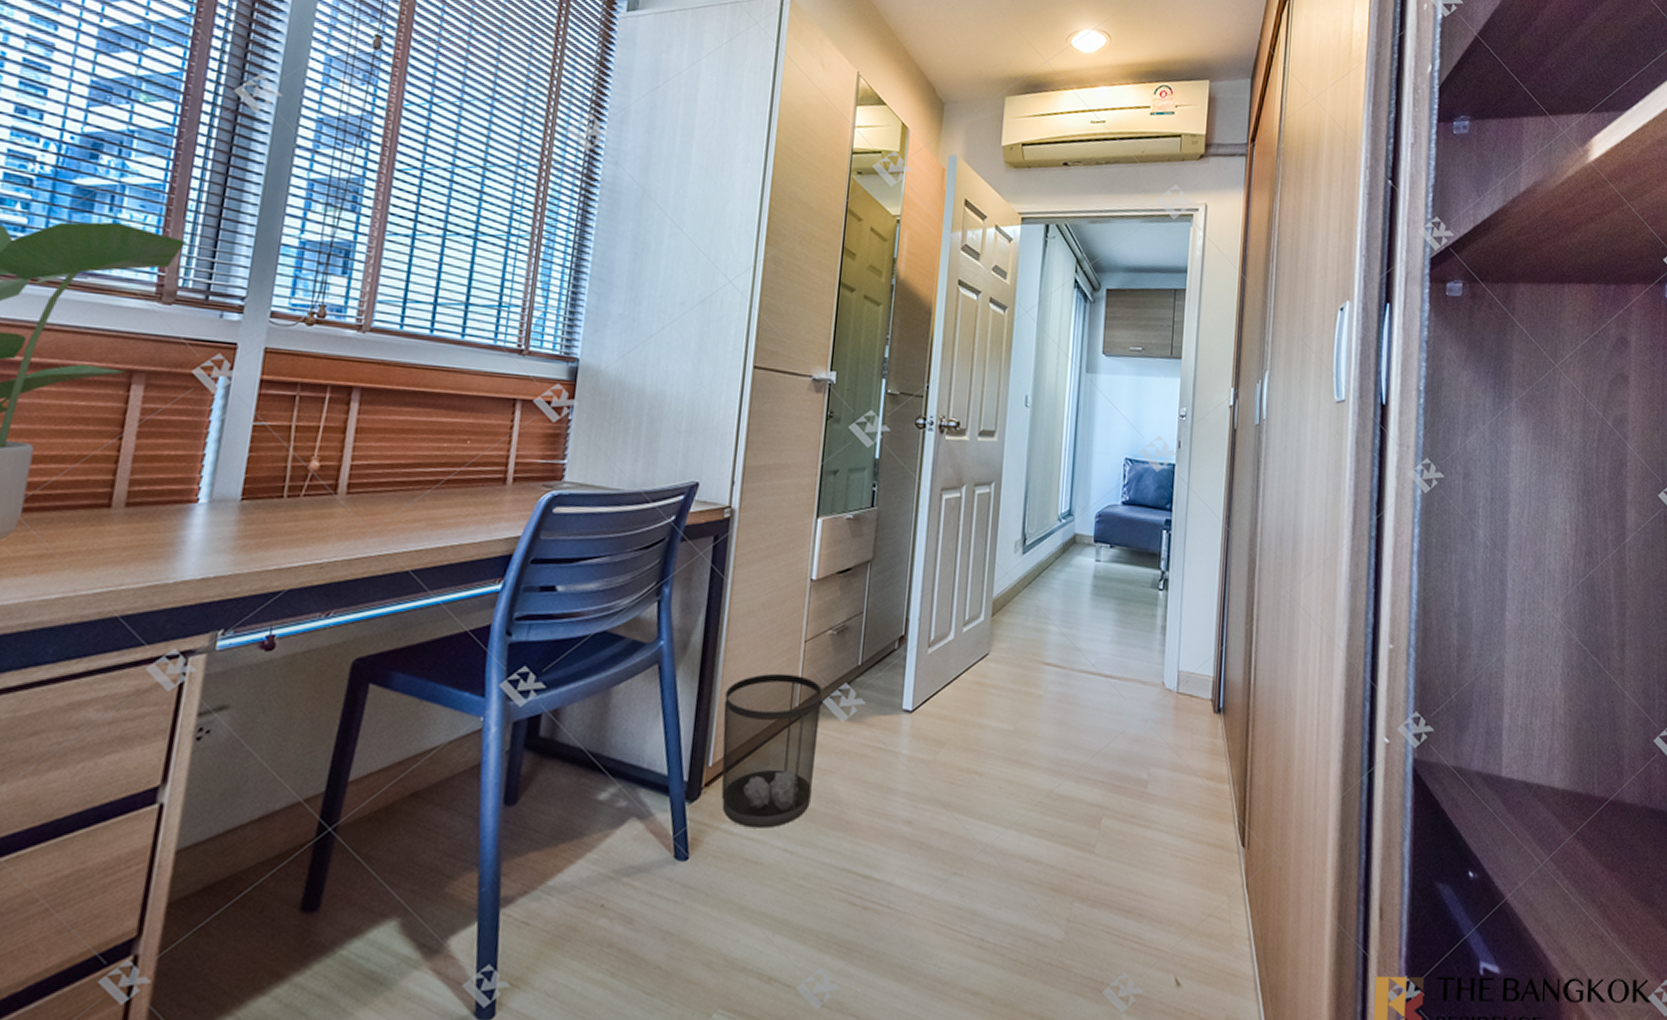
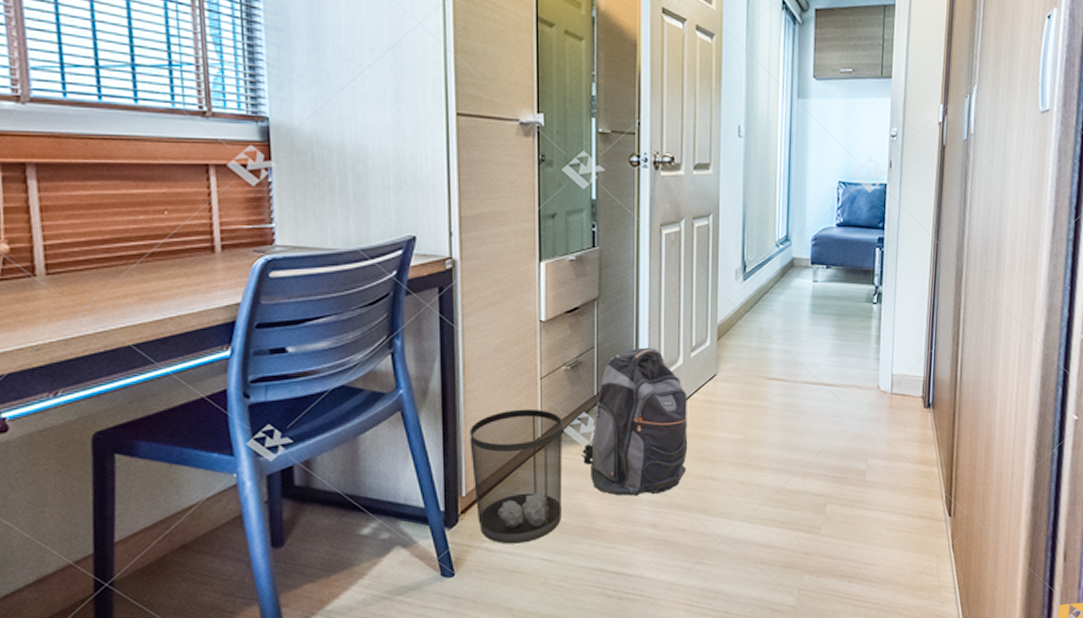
backpack: none [837,617,956,786] -> present [580,347,688,496]

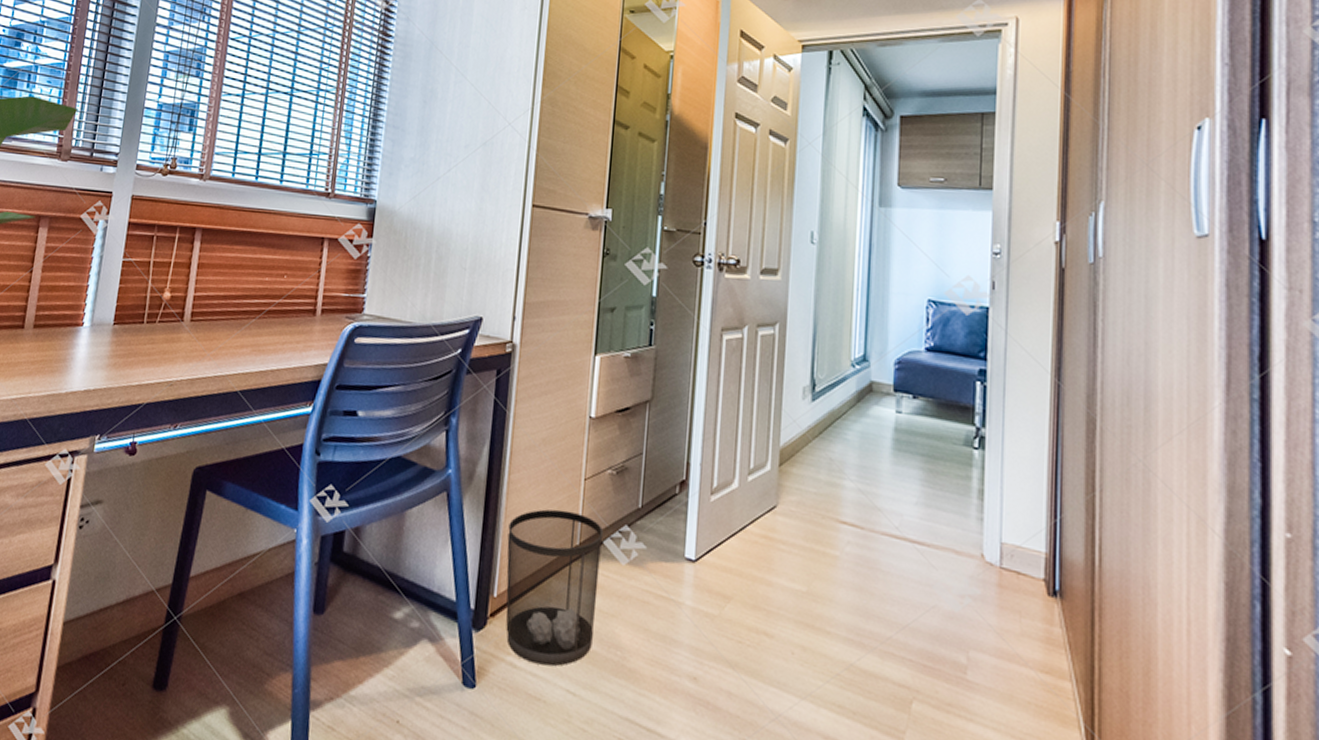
backpack: present [580,347,688,496] -> none [618,461,742,641]

